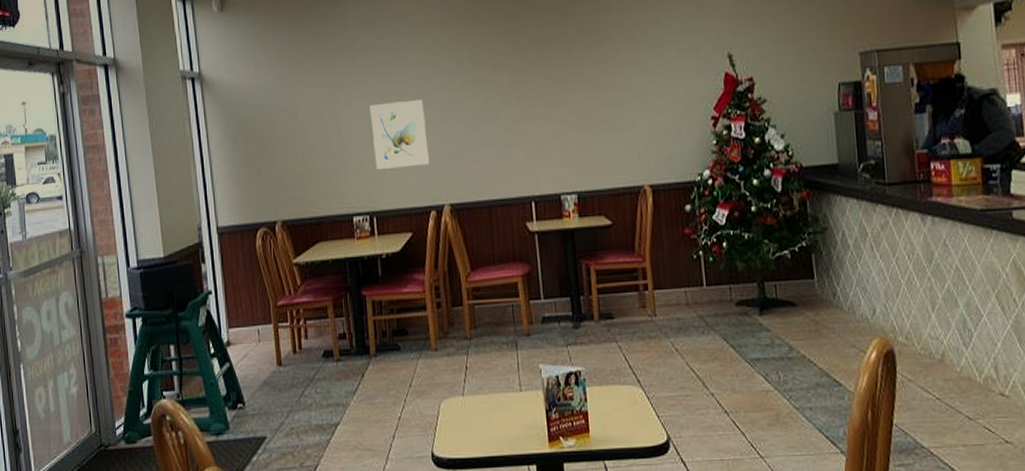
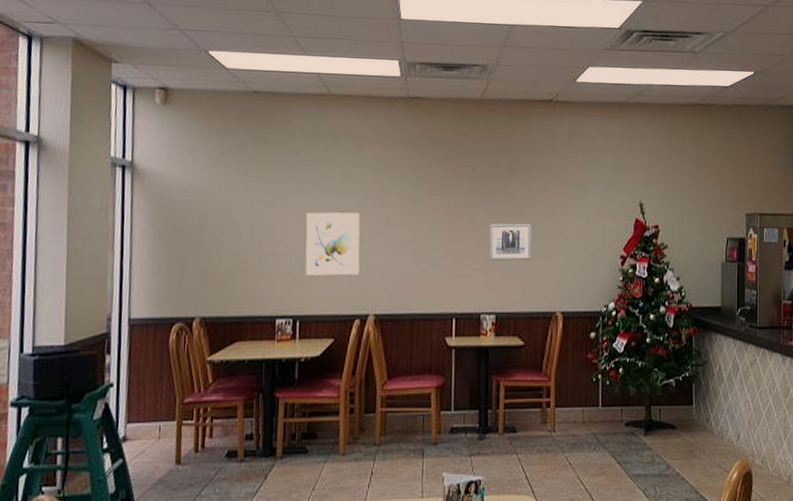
wall art: none [560,91,611,136] -> present [489,223,532,261]

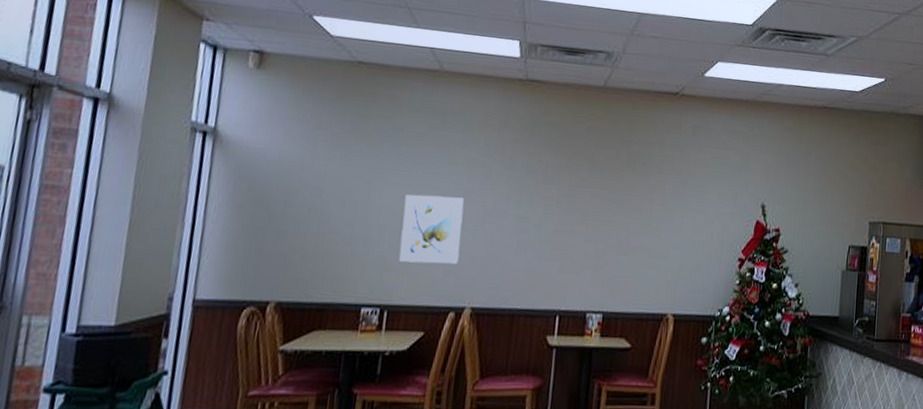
wall art: present [489,223,532,261] -> none [600,217,648,258]

